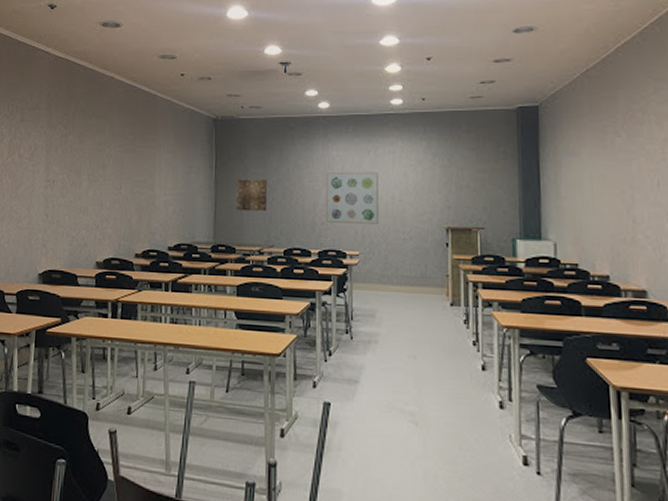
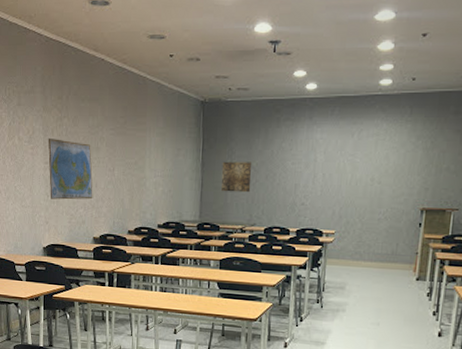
world map: none [49,154,98,220] -> present [48,137,93,200]
wall art: present [325,171,380,224] -> none [306,154,360,205]

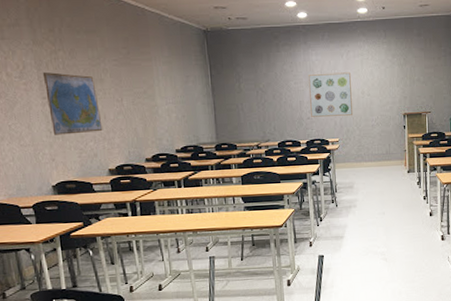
wall art: present [221,161,252,193] -> none [231,84,261,113]
wall art: none [306,154,360,205] -> present [308,72,354,117]

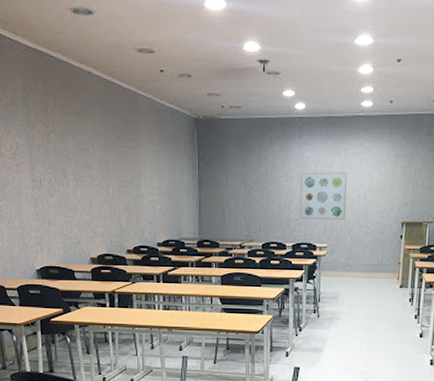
world map: present [42,71,103,135] -> none [34,154,88,220]

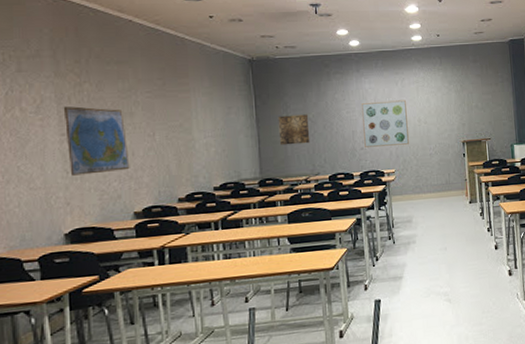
world map: none [34,154,88,220] -> present [63,106,130,176]
wall art: none [218,179,248,210] -> present [278,114,310,146]

